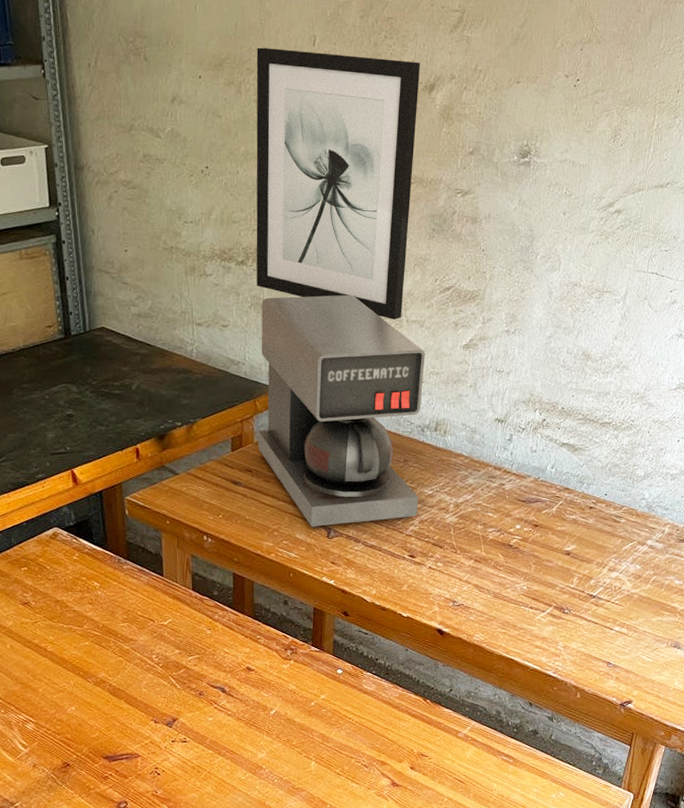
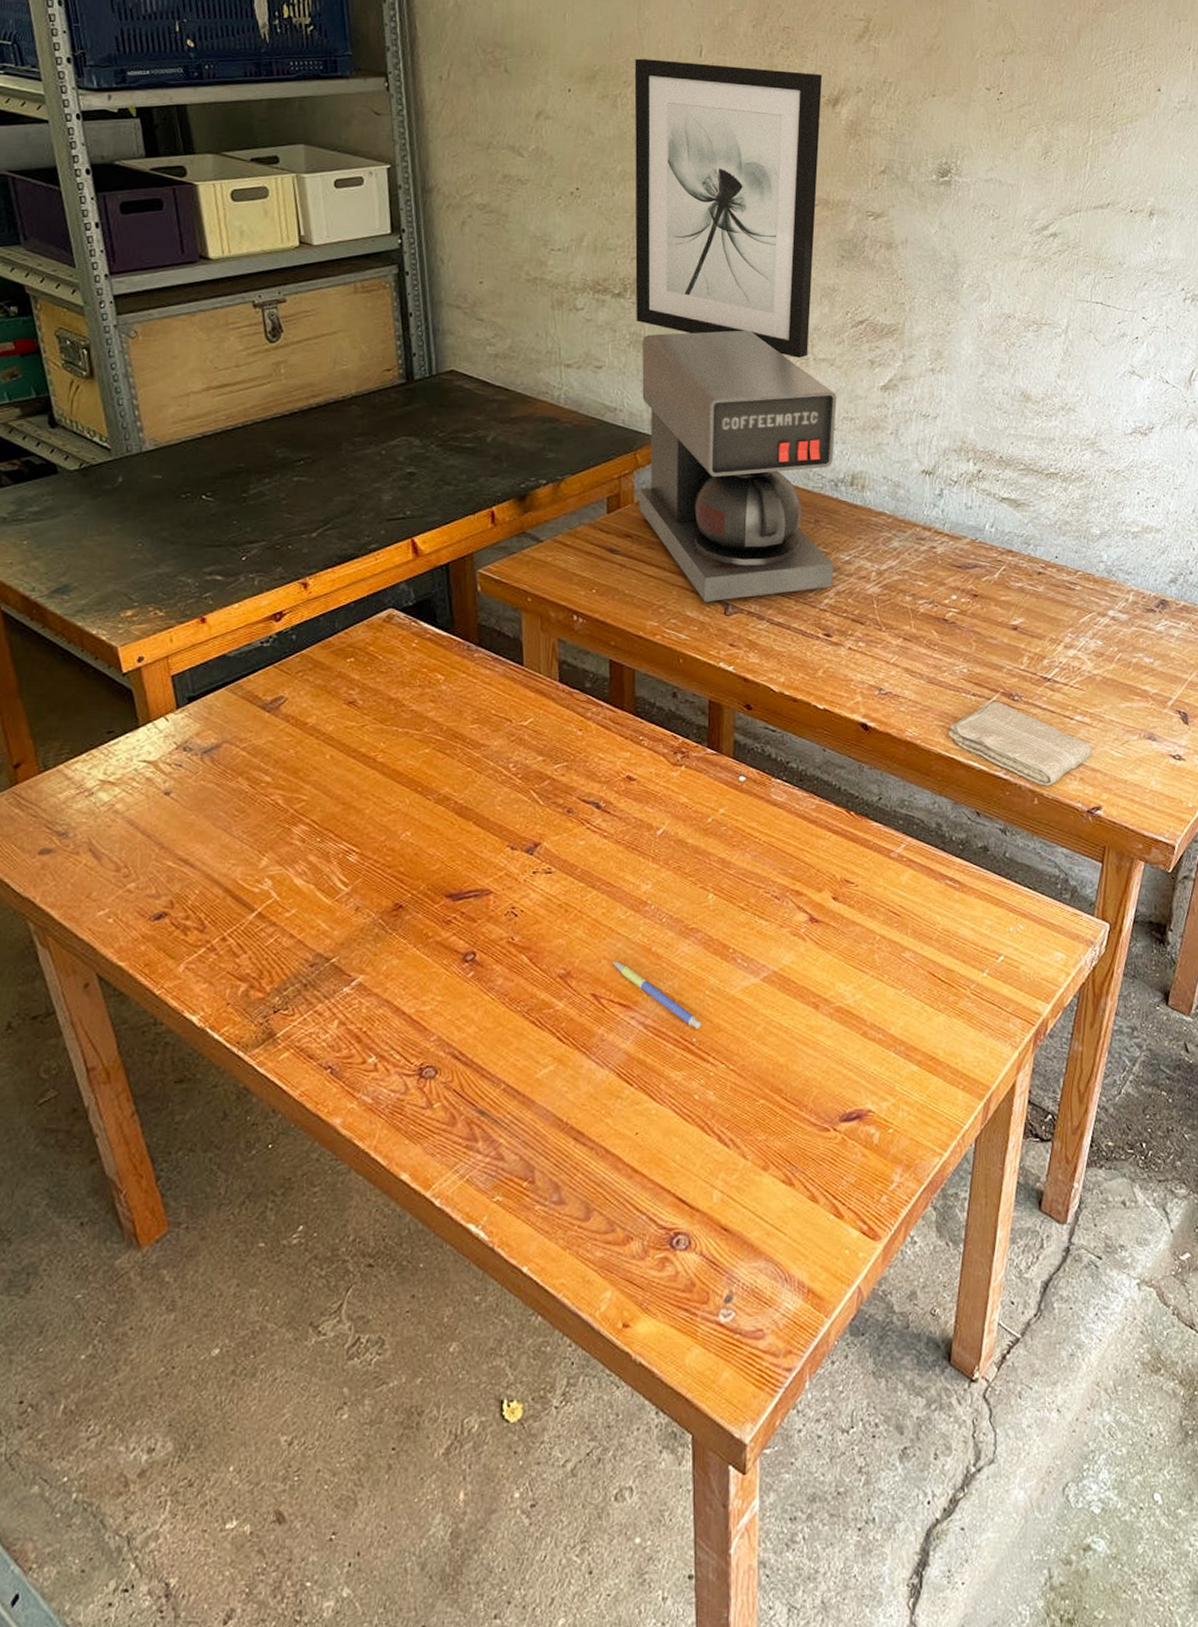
washcloth: none [509,613,627,683] -> present [948,701,1092,786]

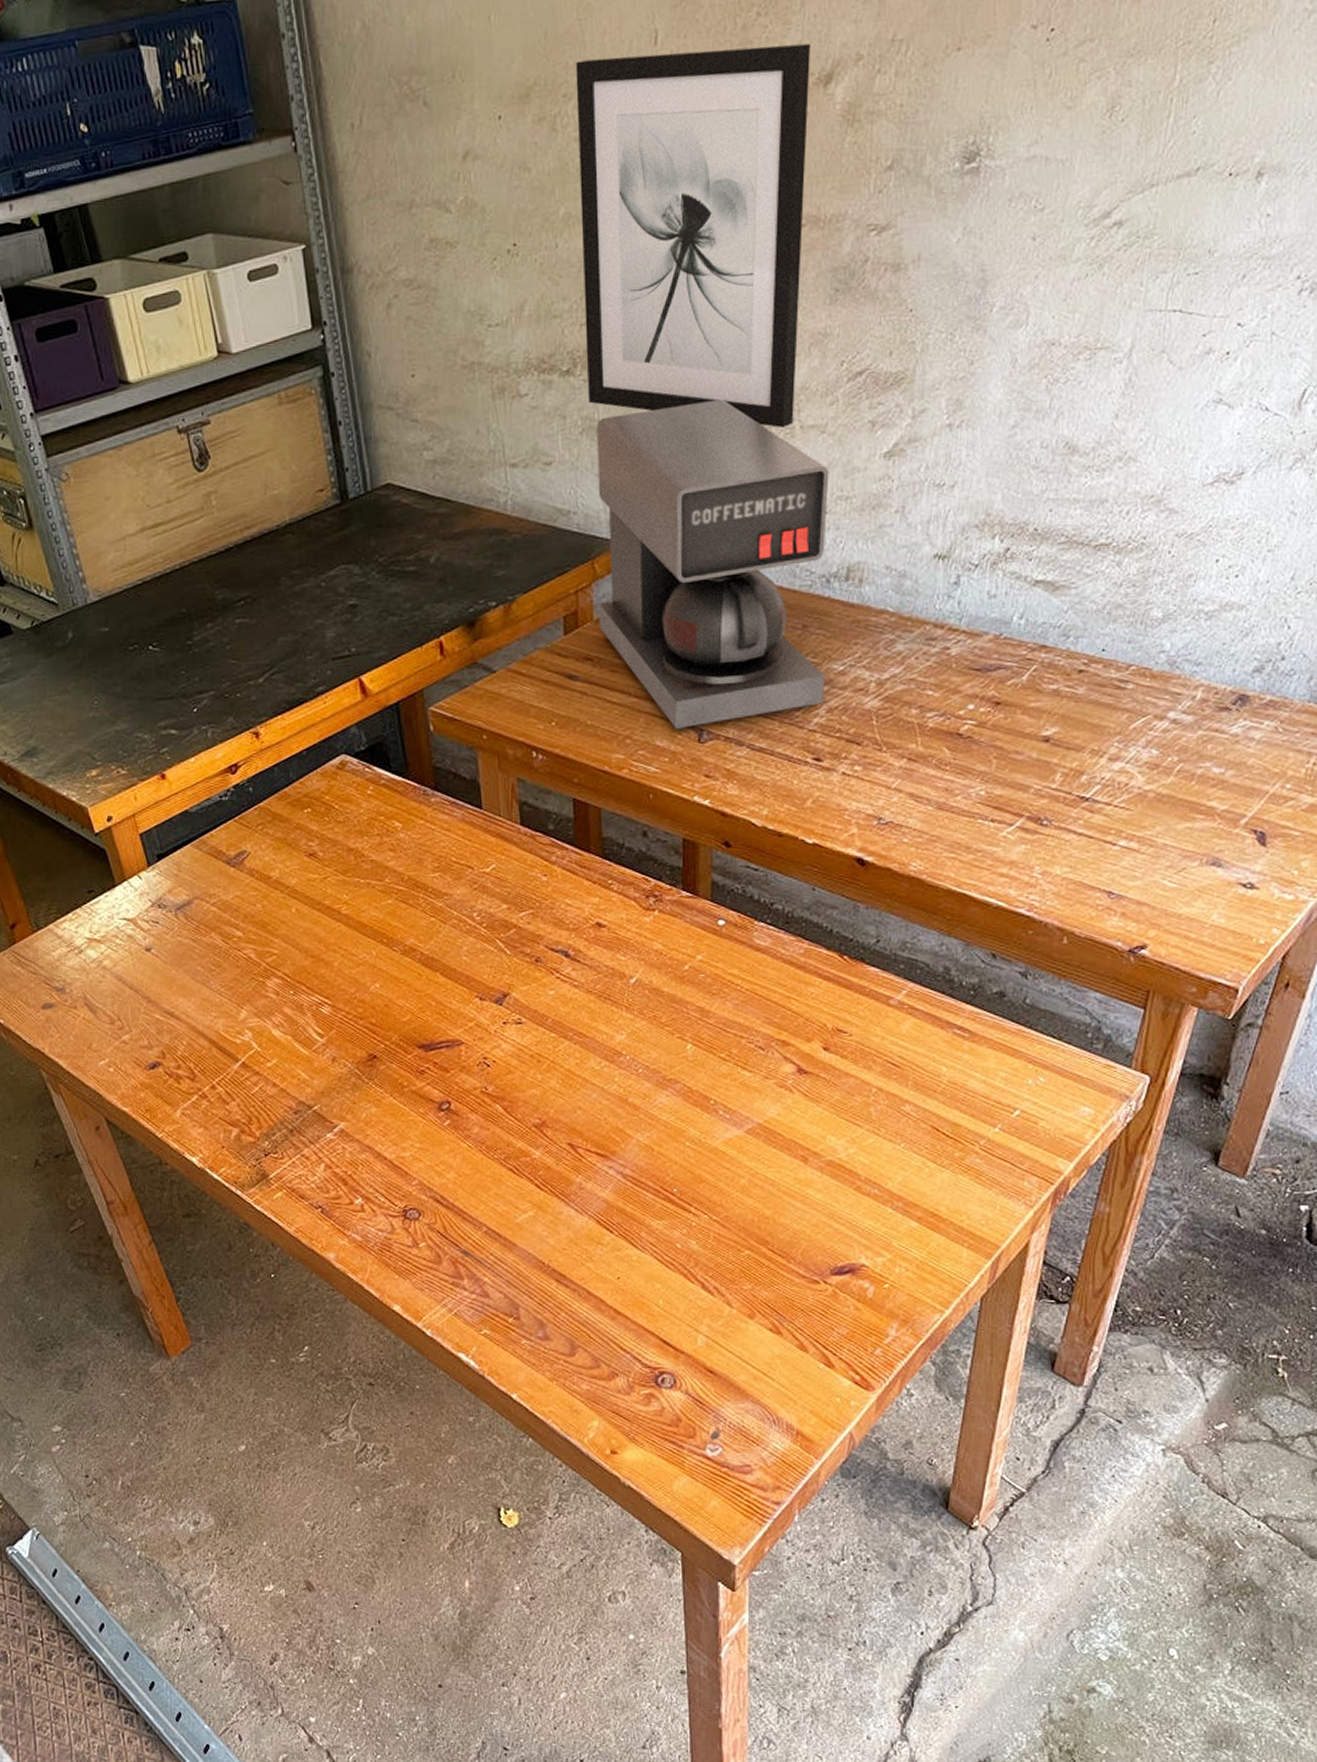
pen: present [613,961,701,1029] -> none [589,1111,682,1180]
washcloth: present [948,701,1092,786] -> none [960,826,1138,923]

